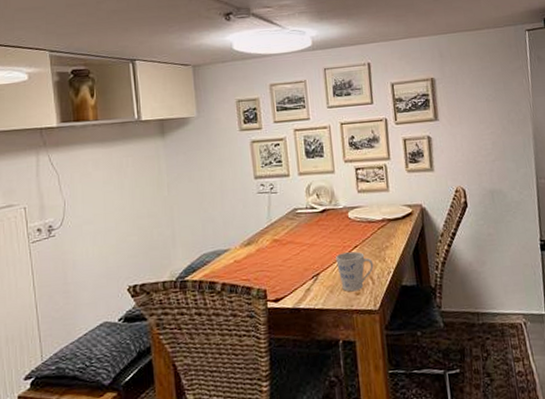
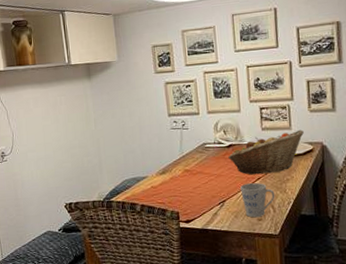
fruit basket: none [322,191,402,243] -> present [228,129,304,175]

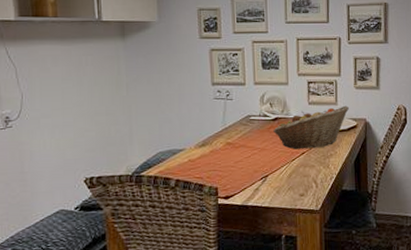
mug: present [240,183,275,218] -> none [284,158,318,193]

